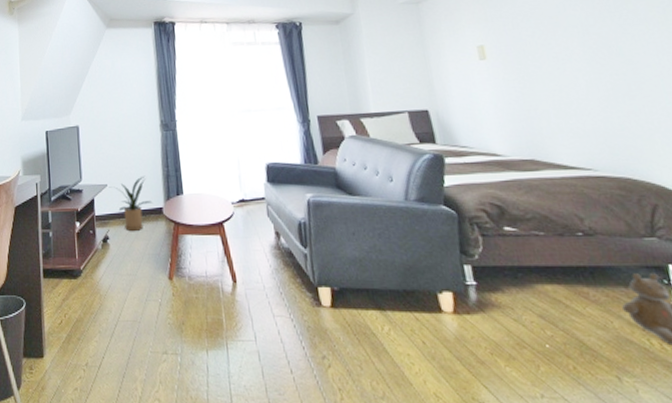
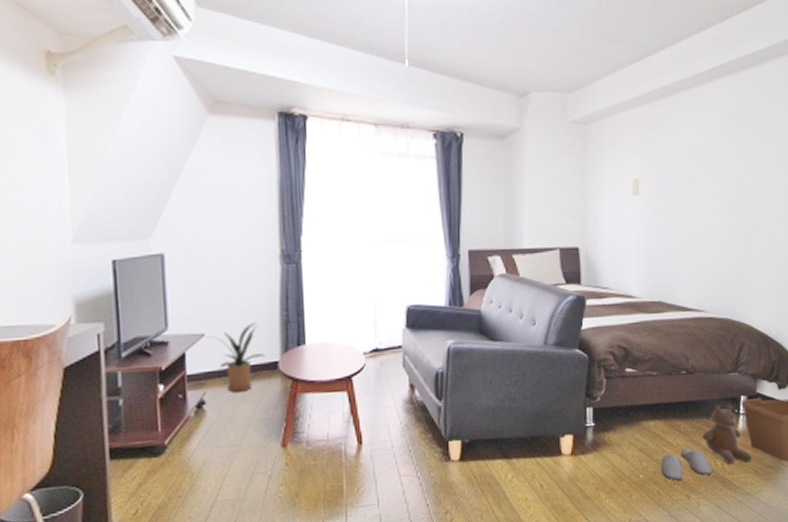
slippers: none [570,320,649,358] -> present [661,448,713,481]

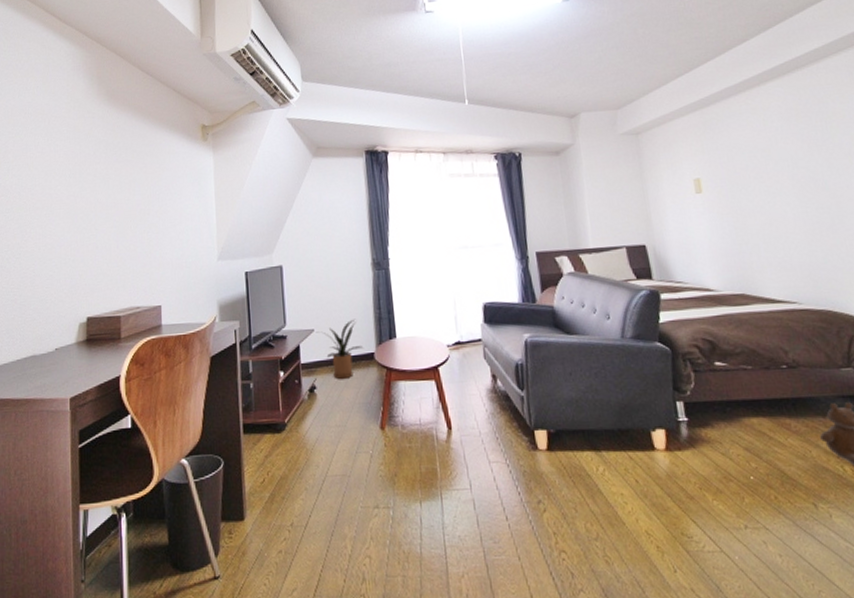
slippers: present [661,448,713,481] -> none [773,449,842,486]

